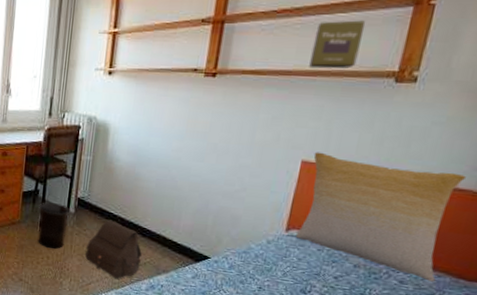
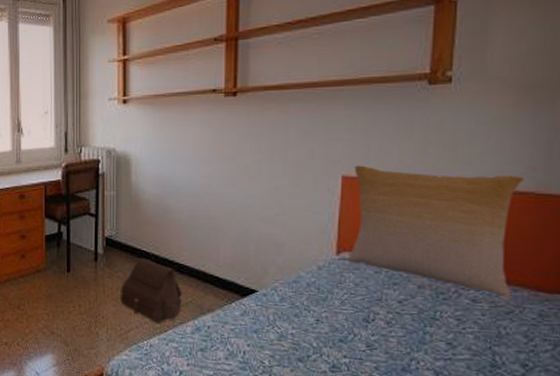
waste bin: present [38,202,71,249] -> none [64,245,99,295]
books: present [309,20,366,69] -> none [334,24,387,78]

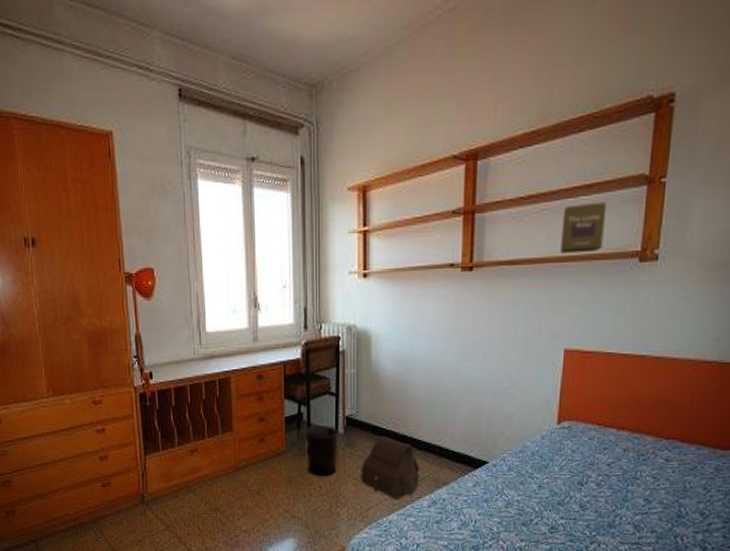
waste bin: none [64,245,99,295] -> present [304,425,339,476]
books: none [334,24,387,78] -> present [560,202,607,254]
pillow: present [347,165,524,298] -> none [567,339,710,456]

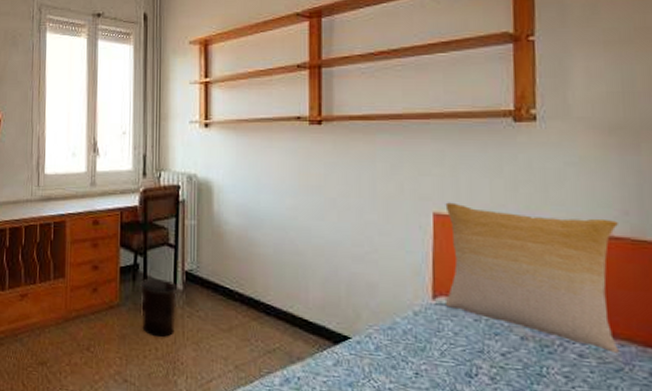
satchel: present [361,436,419,499] -> none [201,296,269,372]
books: present [560,202,607,254] -> none [418,59,469,111]
pillow: none [567,339,710,456] -> present [444,202,619,354]

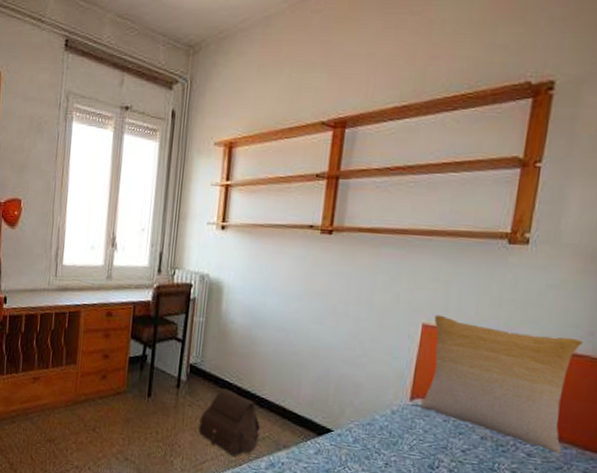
waste bin: present [140,278,178,337] -> none [146,369,182,422]
satchel: none [201,296,269,372] -> present [198,388,260,456]

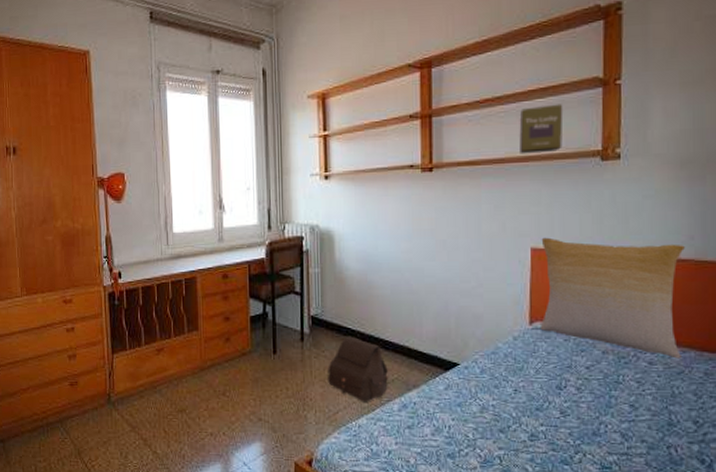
books: none [424,180,477,229] -> present [519,104,563,154]

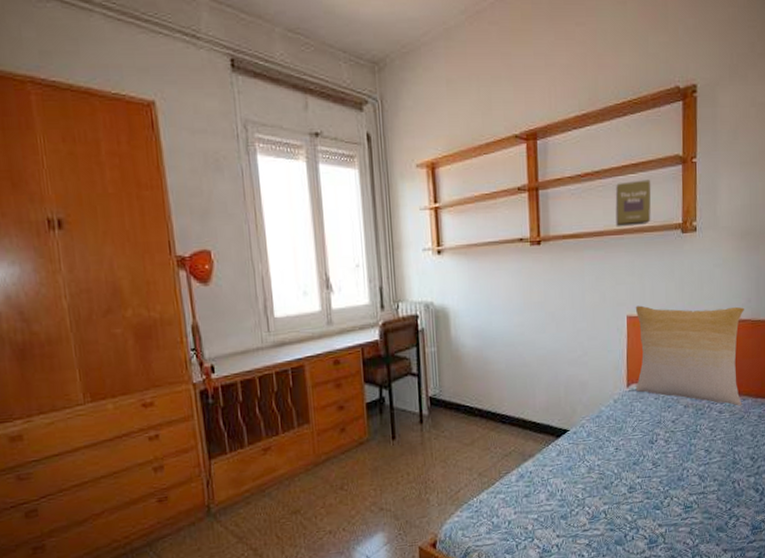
satchel: present [328,336,388,402] -> none [448,413,506,478]

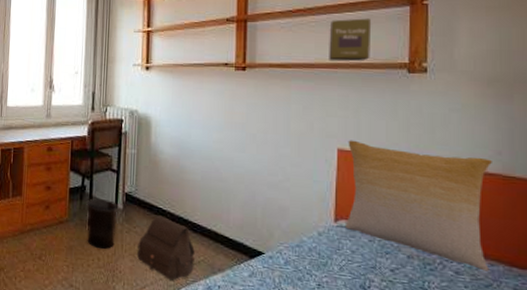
waste bin: none [387,408,424,462] -> present [86,198,119,249]
satchel: none [448,413,506,478] -> present [137,215,195,281]

